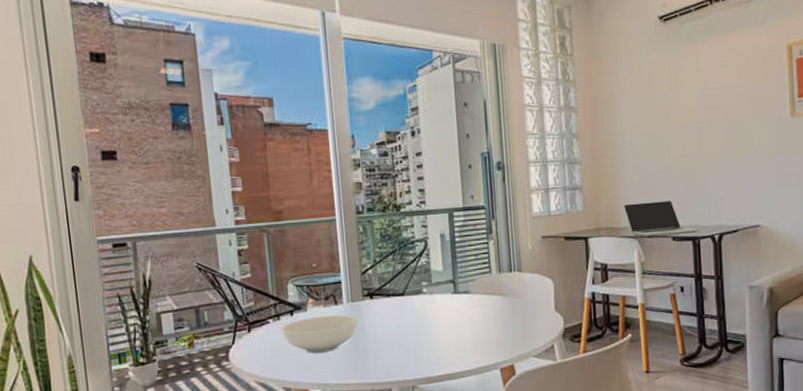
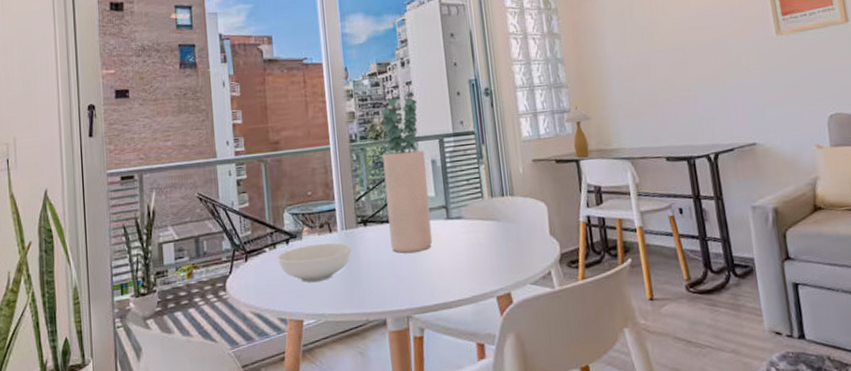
vase: none [390,155,439,326] -> present [382,84,433,253]
table lamp: none [574,182,604,235] -> present [563,105,593,157]
laptop: present [623,200,698,237] -> none [613,121,692,158]

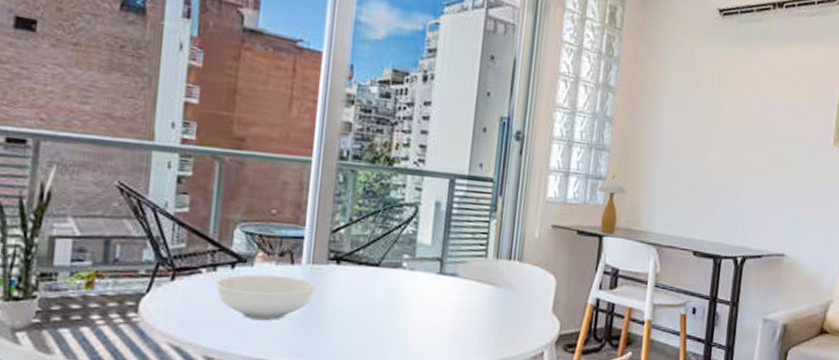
vase: present [382,84,433,253] -> none [365,104,433,306]

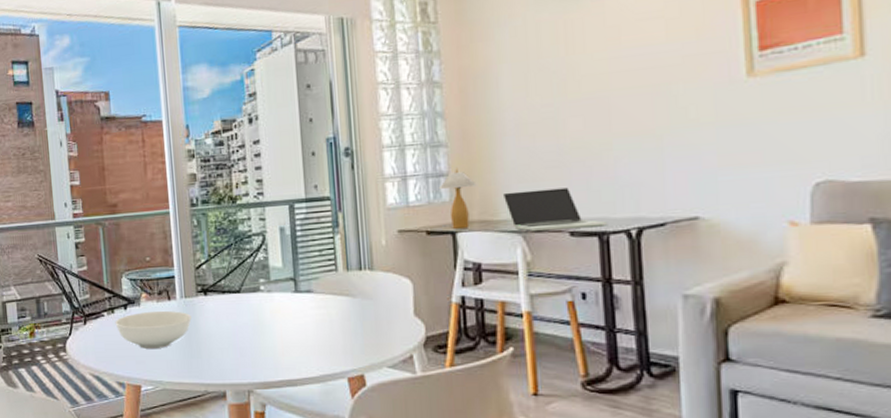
laptop: none [647,206,722,251] -> present [502,187,607,231]

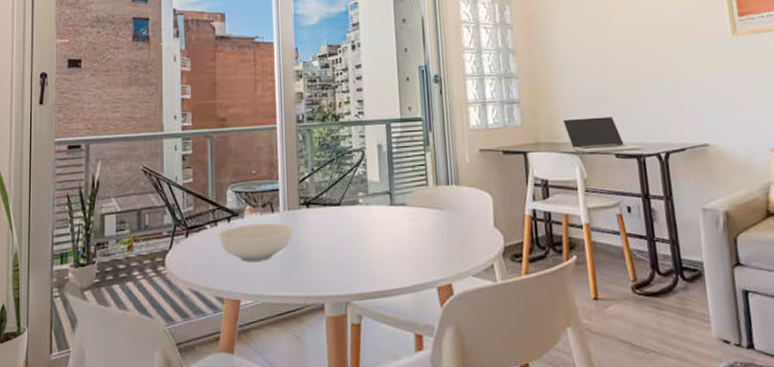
table lamp: present [438,168,477,229] -> none [512,97,542,149]

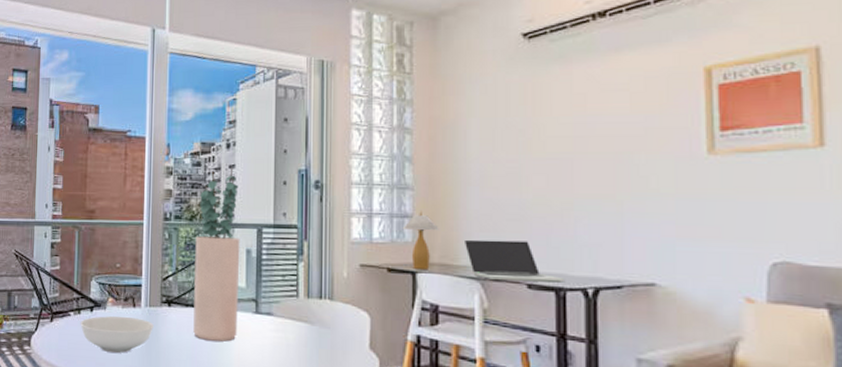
vase: none [328,67,375,237] -> present [193,167,240,342]
table lamp: none [512,97,542,149] -> present [402,211,439,269]

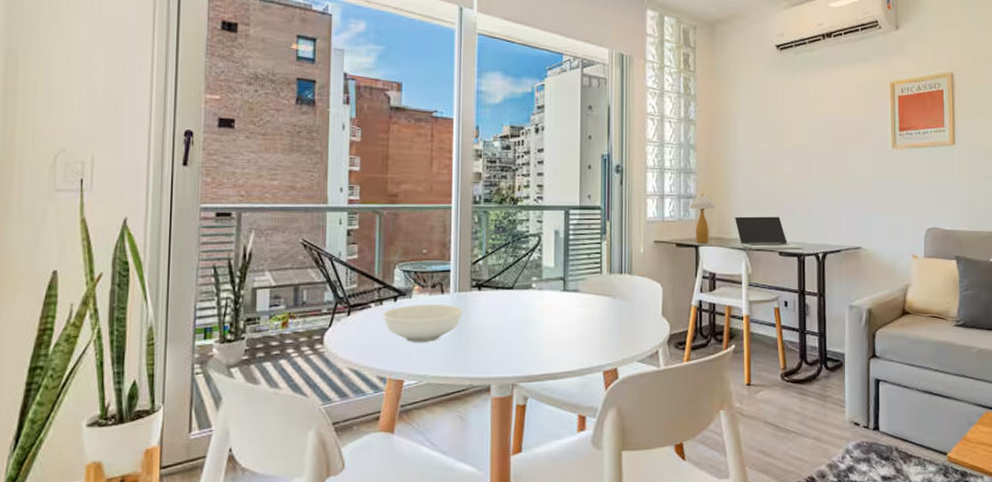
vase: present [193,167,240,342] -> none [504,151,549,321]

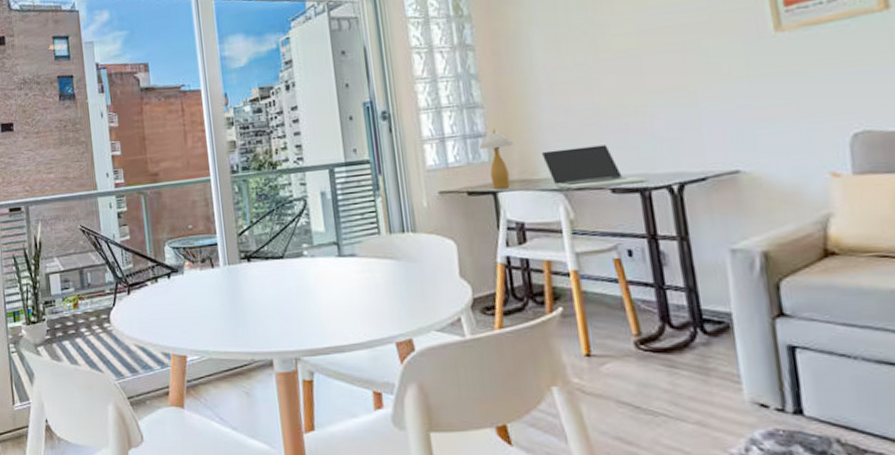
bowl: present [382,303,463,342] -> none [159,278,236,318]

